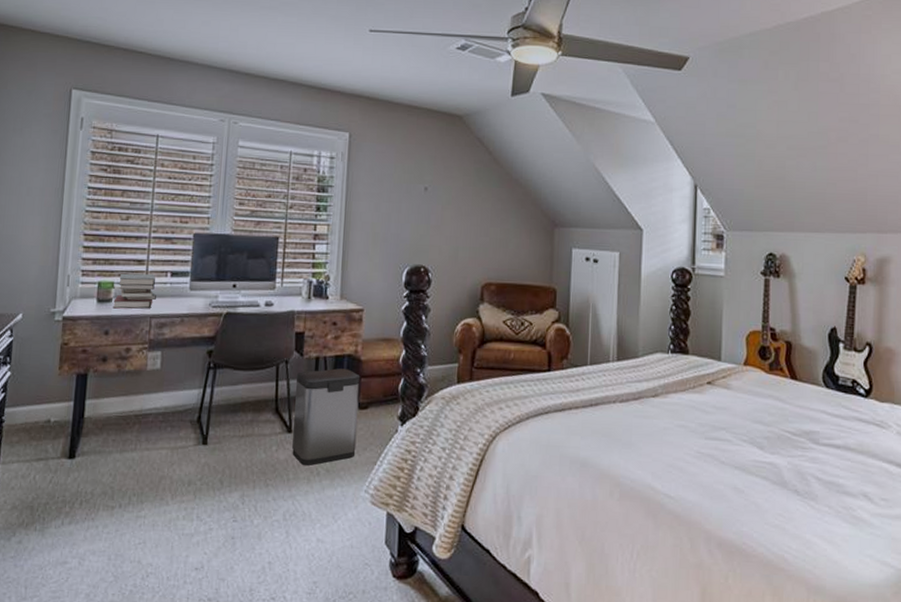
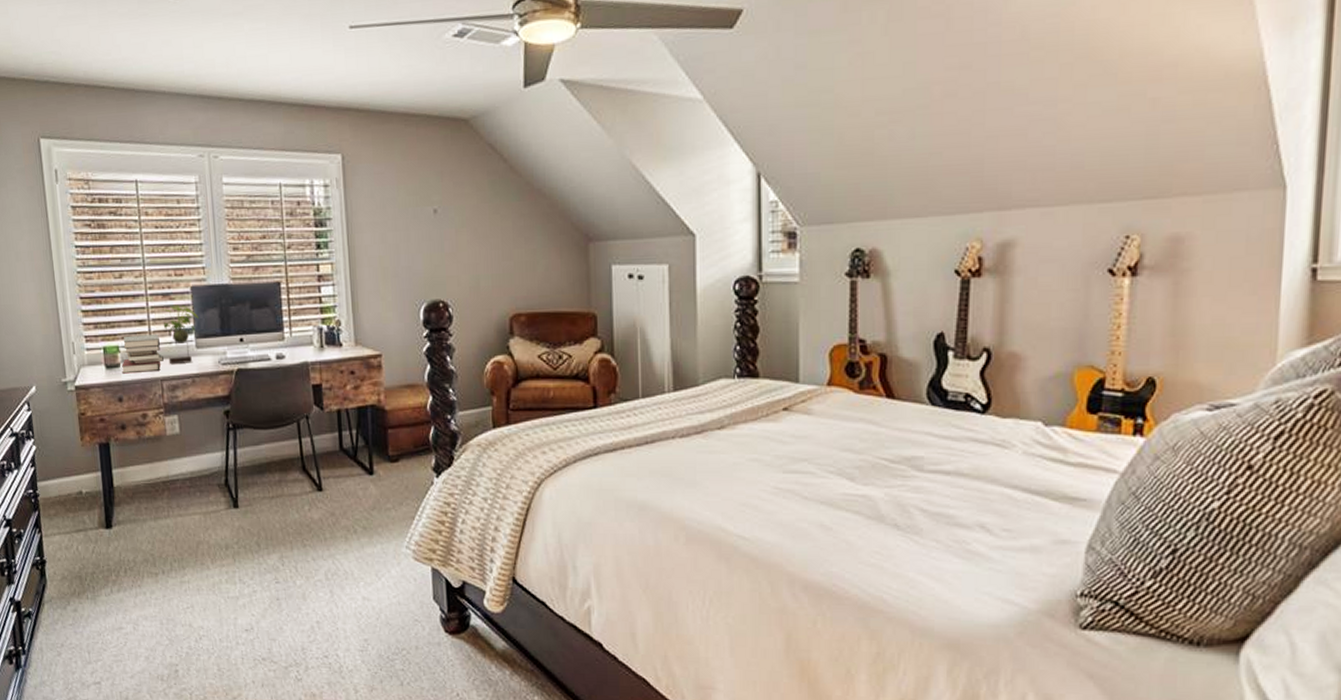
plant: none [161,248,197,304] -> present [160,304,198,365]
pedal bin: present [292,368,360,466] -> none [319,420,391,523]

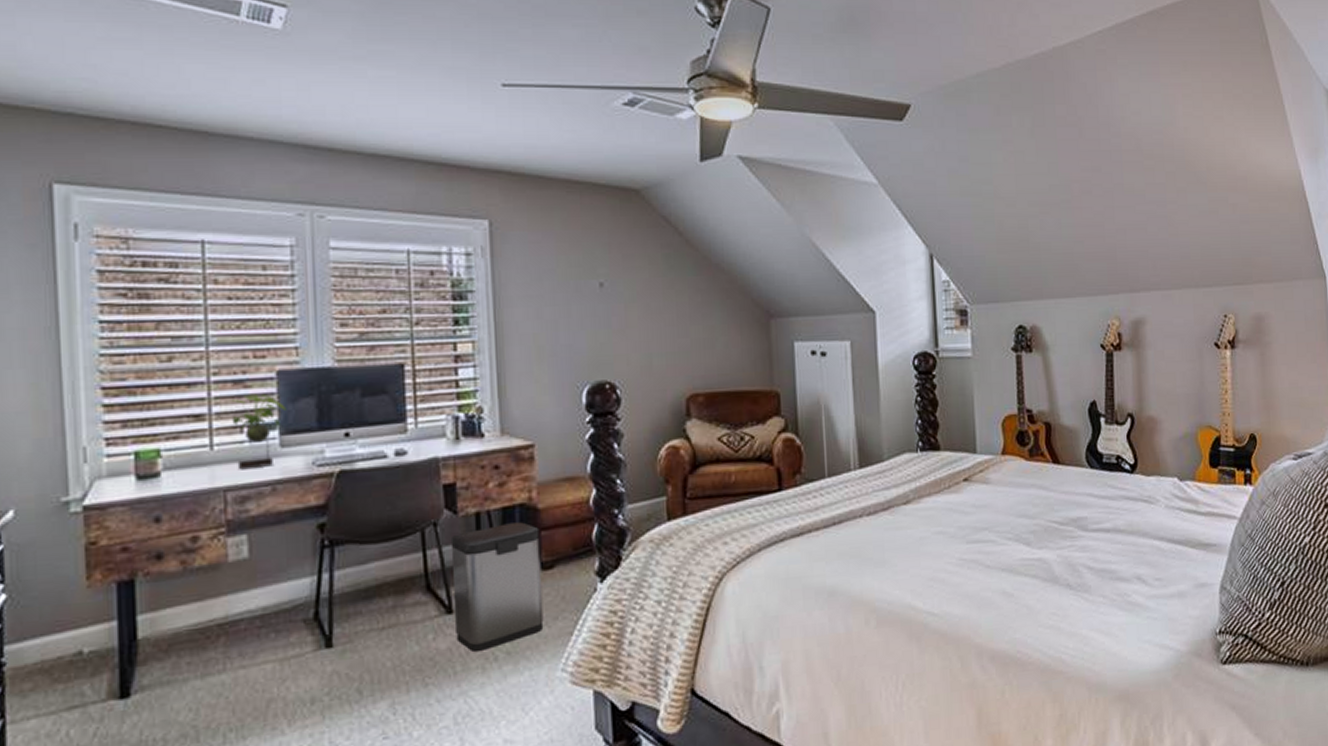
books: present [121,335,164,374] -> none [163,432,230,486]
pedal bin: none [319,420,391,523] -> present [450,522,544,651]

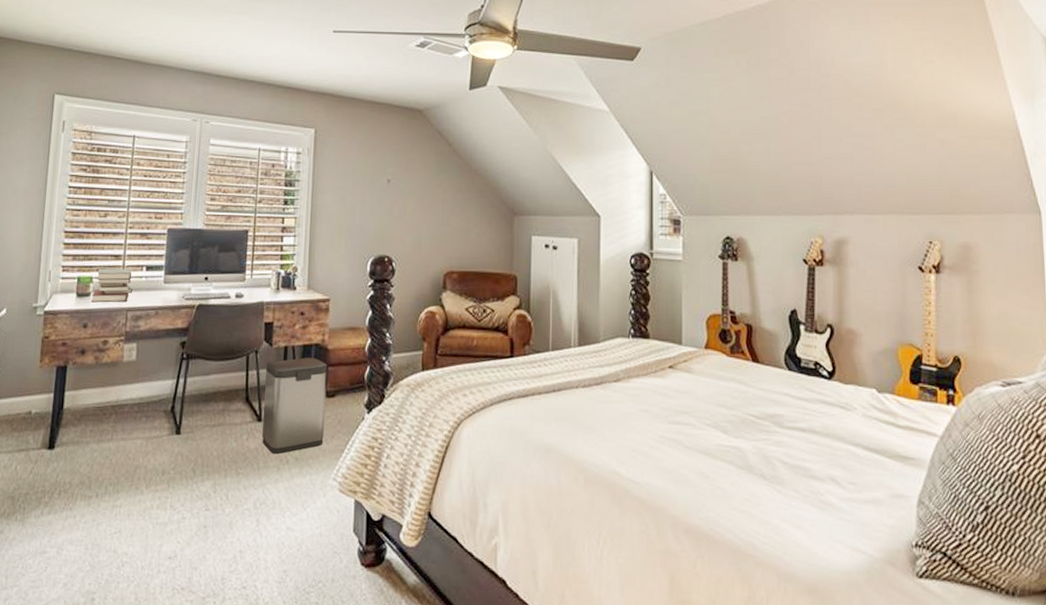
books: none [163,432,230,486] -> present [91,268,132,303]
plant: present [229,393,286,470] -> none [136,243,170,297]

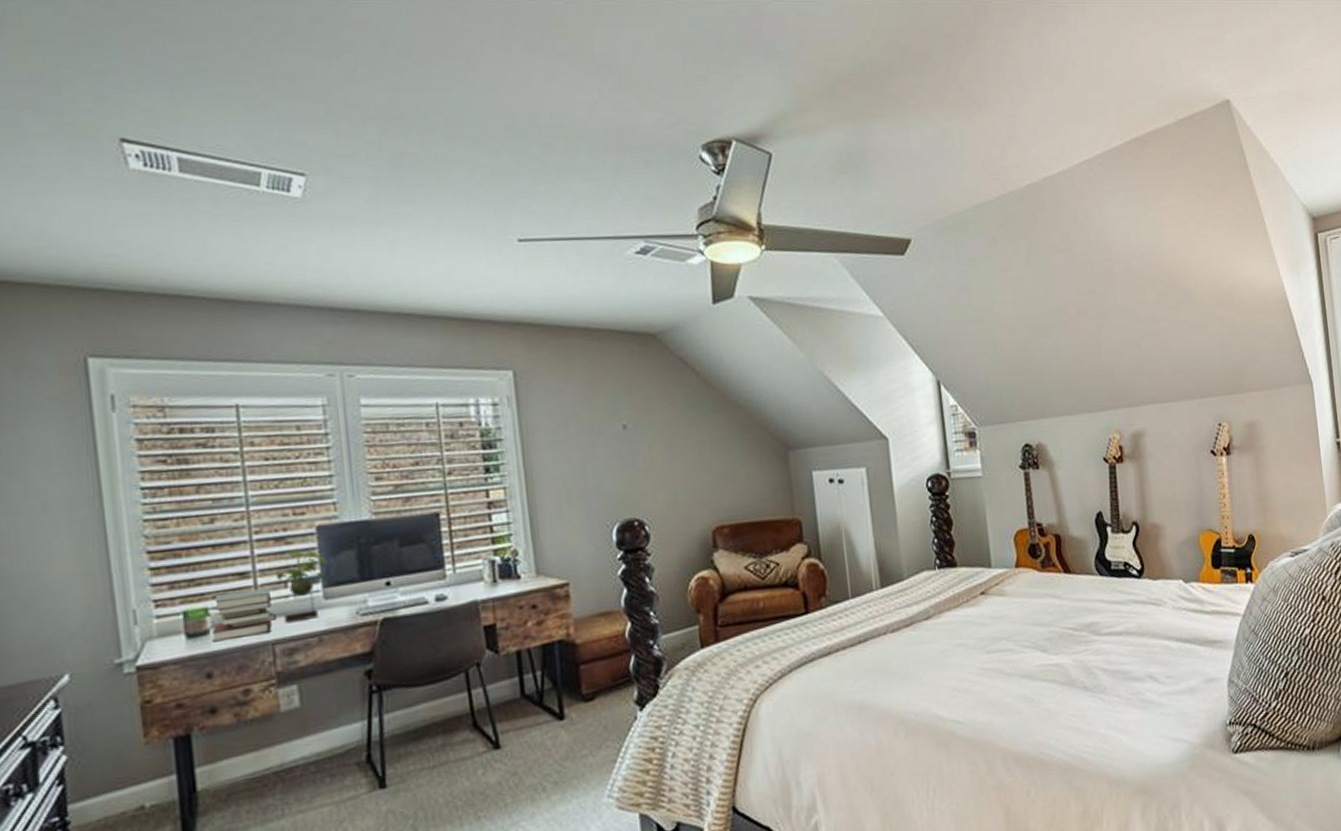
plant: none [136,243,170,297] -> present [272,548,327,623]
pedal bin: present [262,357,328,454] -> none [493,657,588,784]

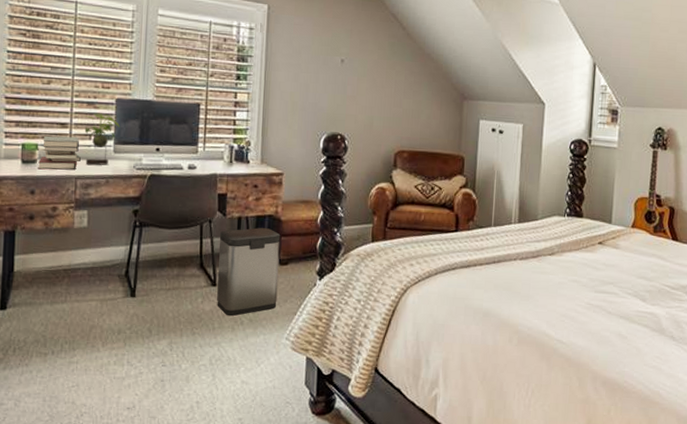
pedal bin: none [493,657,588,784] -> present [217,228,281,316]

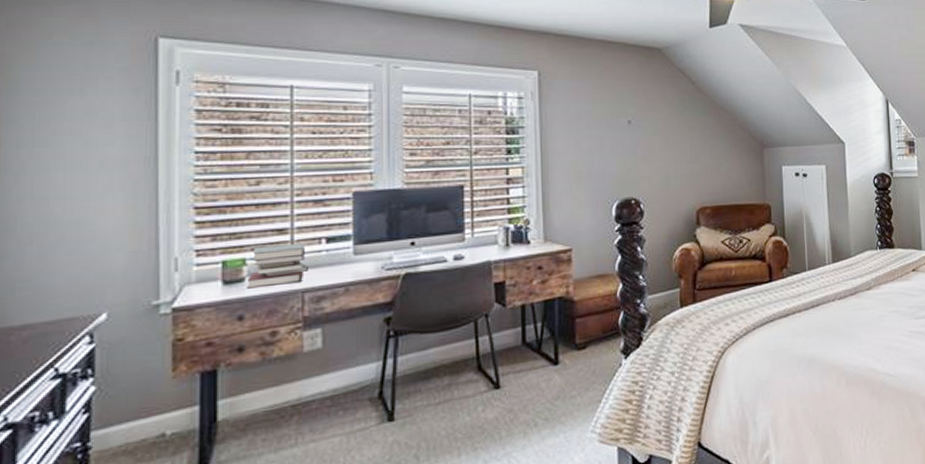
plant: present [84,113,120,166] -> none [310,210,360,275]
pedal bin: present [217,228,281,316] -> none [499,312,577,419]

